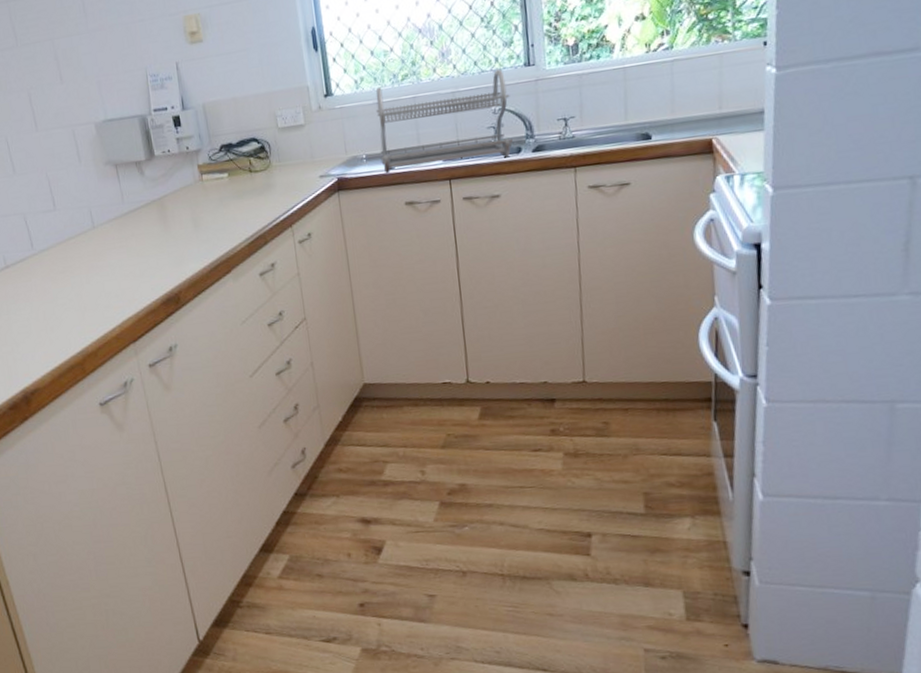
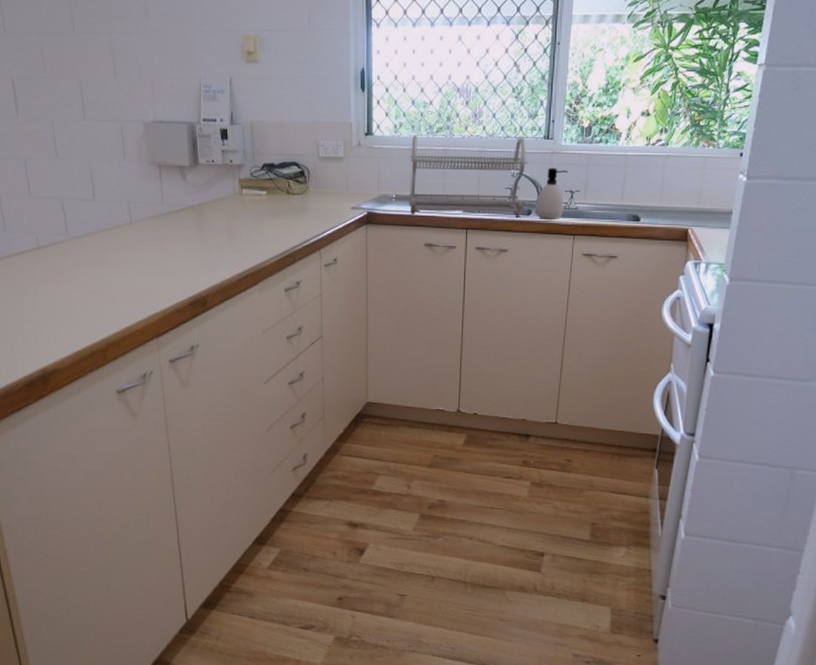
soap dispenser: none [524,95,559,156] -> present [535,168,568,221]

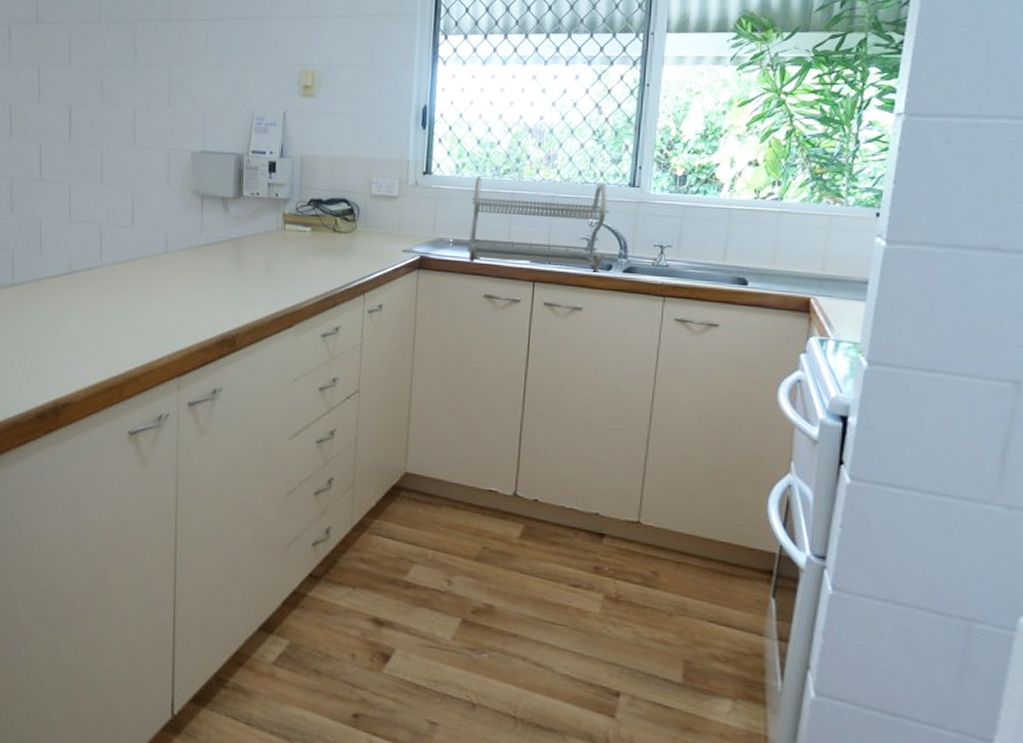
soap dispenser: present [535,168,568,221] -> none [616,218,657,278]

